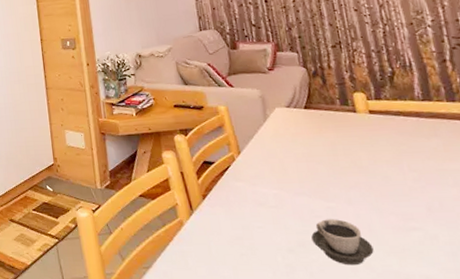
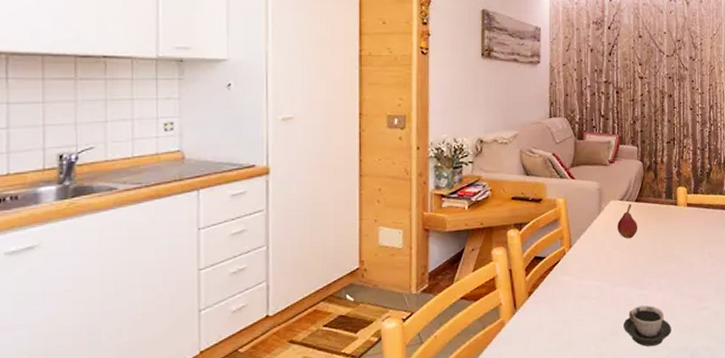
fruit: none [287,111,312,147] -> present [617,204,638,239]

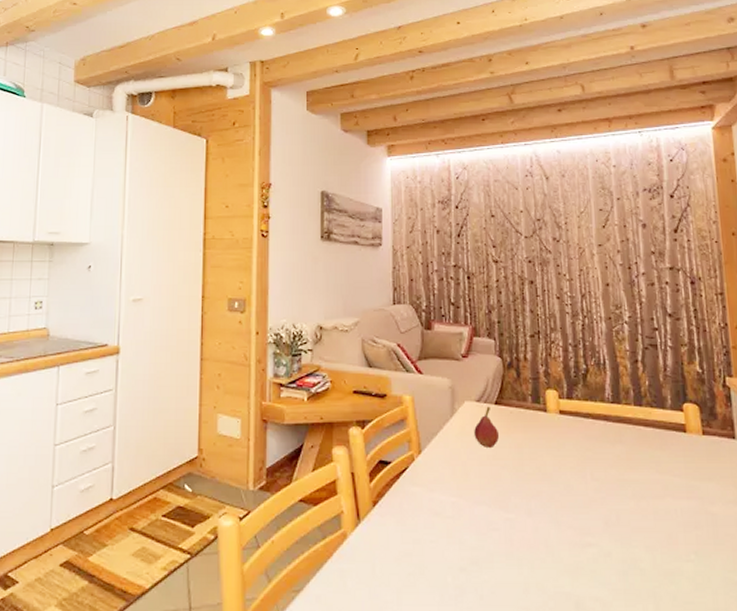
cup: present [623,305,672,347] -> none [486,533,548,587]

